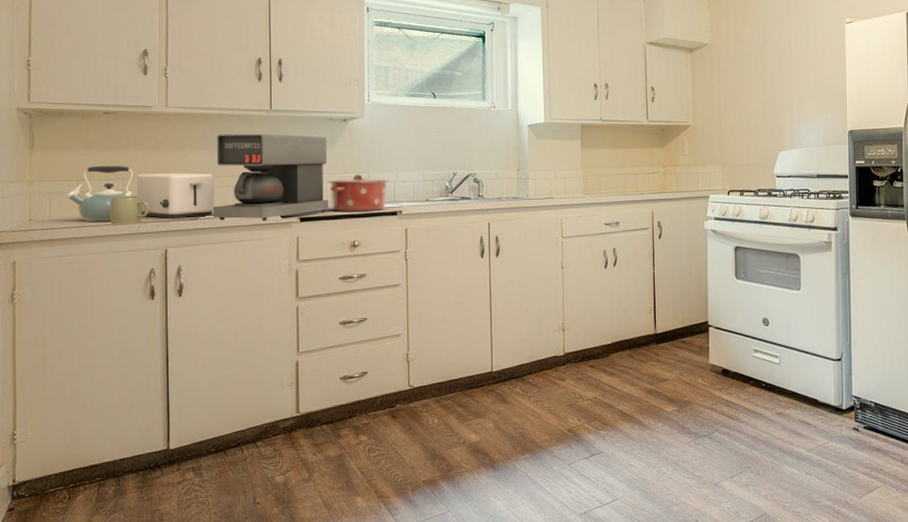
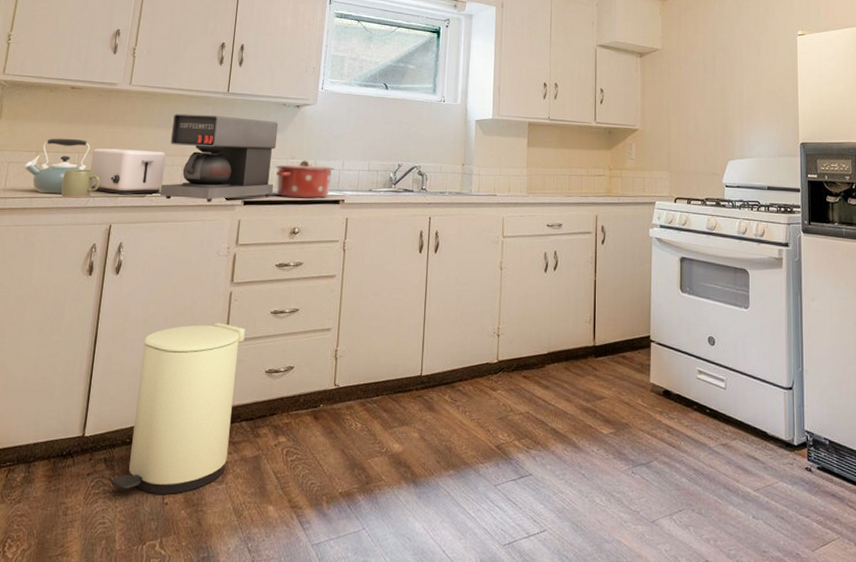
pedal bin: none [201,335,316,496] -> present [111,322,245,495]

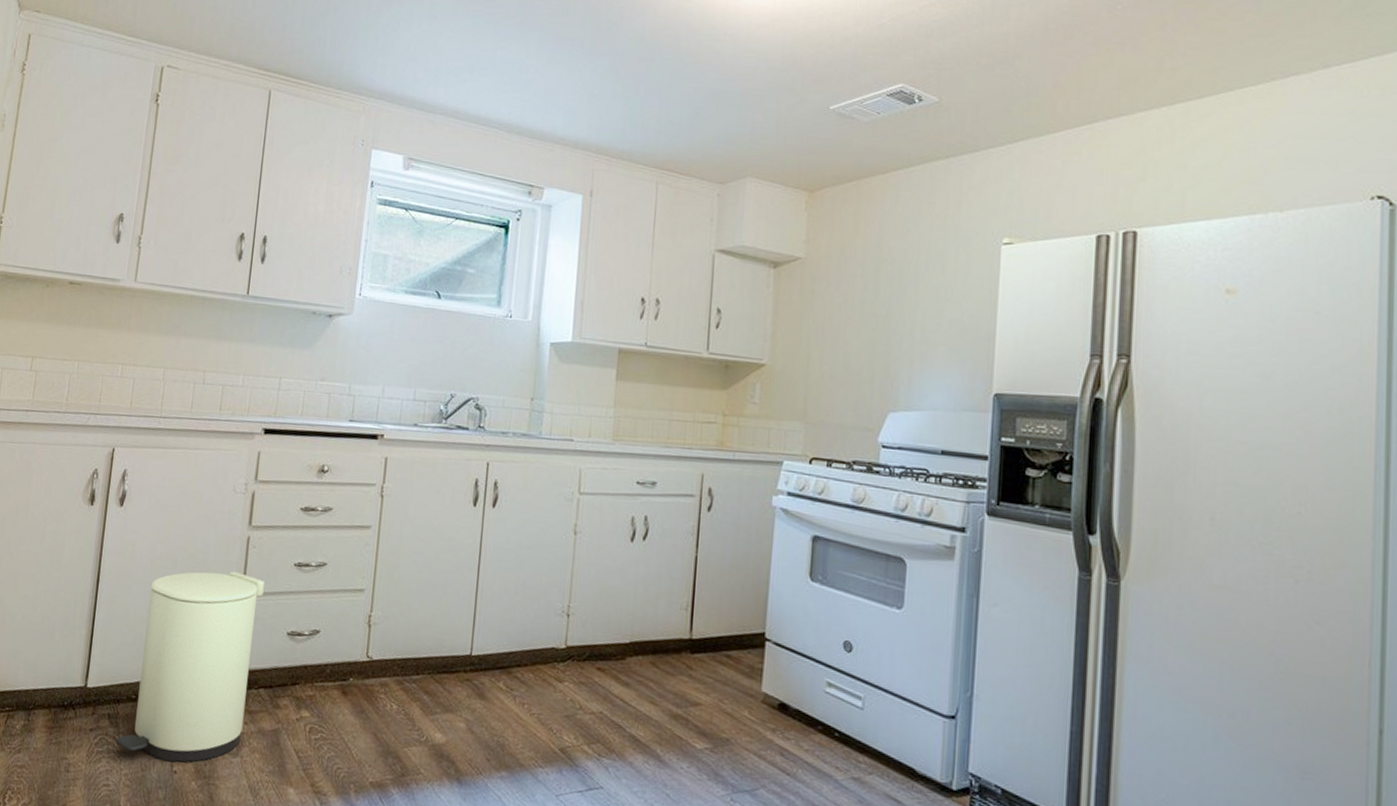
kettle: present [23,138,90,194] -> none [18,342,91,409]
mug: present [61,169,101,198] -> none [59,379,103,415]
toaster: present [90,148,166,195] -> none [91,356,176,414]
coffee maker: present [159,114,279,202] -> none [168,319,307,428]
casserole: present [275,159,335,199] -> none [301,382,373,431]

